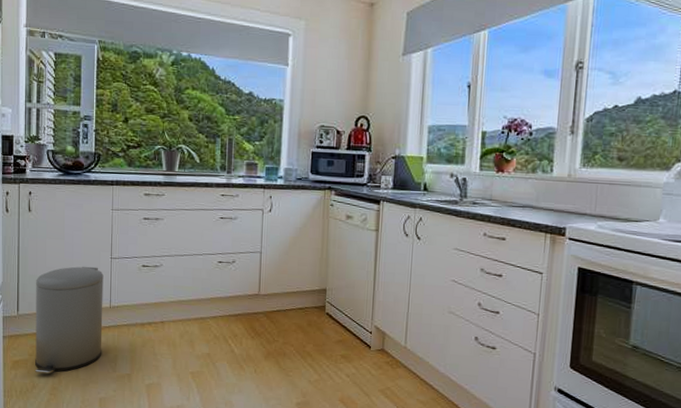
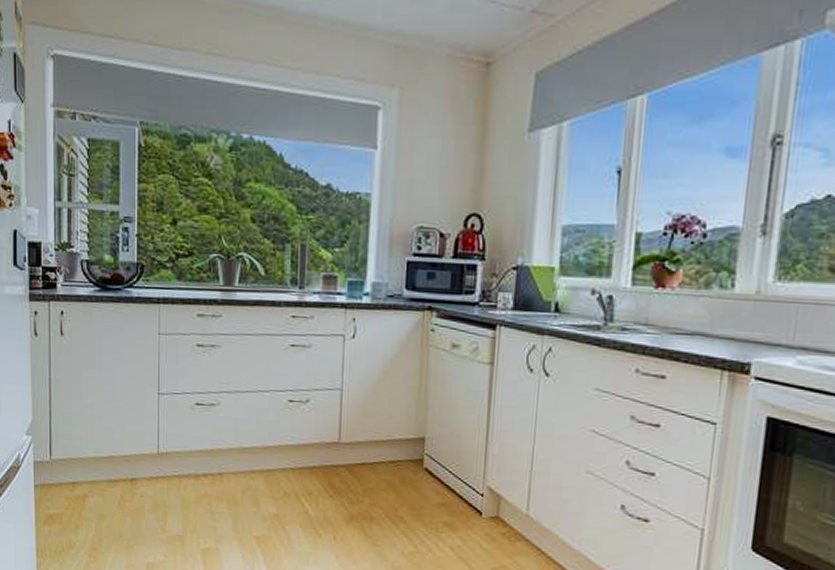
pedal bin: present [35,266,104,374] -> none [71,402,150,532]

